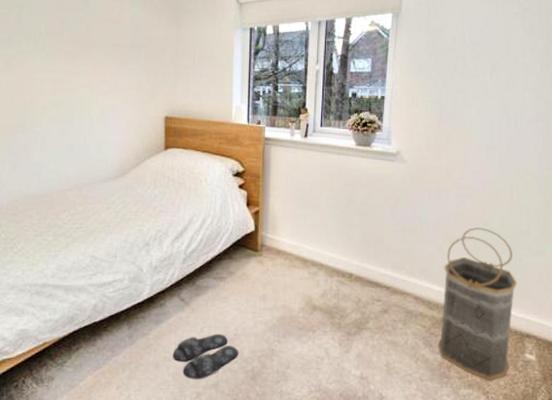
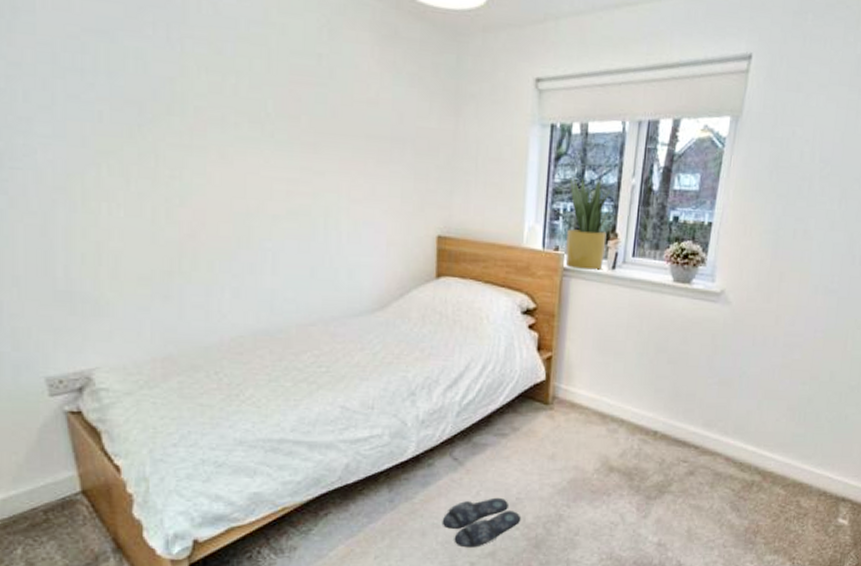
planter: none [266,66,303,139] -> present [565,176,614,271]
basket: present [438,227,518,381] -> none [746,381,840,547]

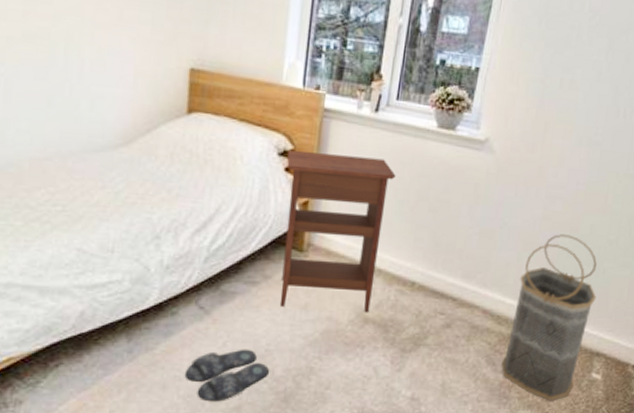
nightstand: none [528,308,635,462] -> present [279,149,396,313]
planter: present [565,176,614,271] -> none [326,12,380,113]
basket: none [746,381,840,547] -> present [501,234,597,401]

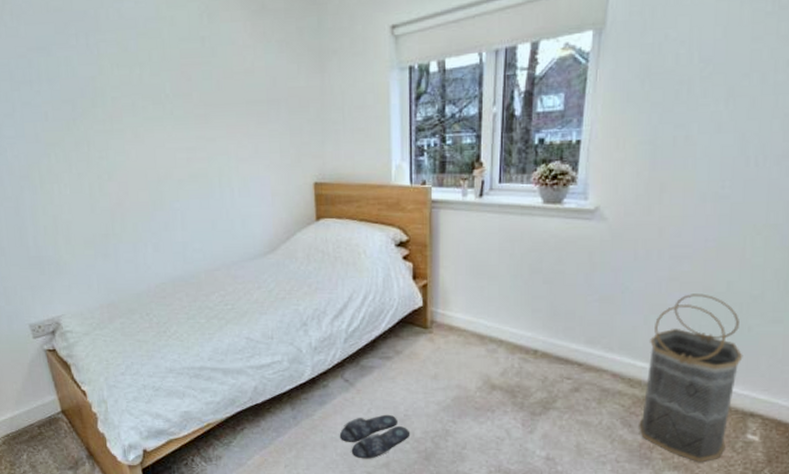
nightstand: present [279,149,396,313] -> none [404,239,507,380]

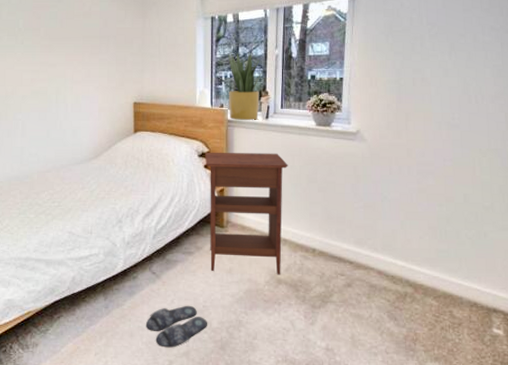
nightstand: none [404,239,507,380] -> present [205,152,288,275]
planter: none [430,111,477,201] -> present [227,52,263,121]
basket: present [639,293,743,463] -> none [403,203,483,355]

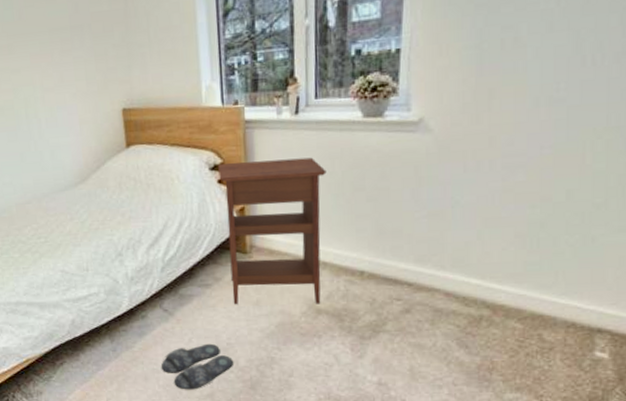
planter: present [227,52,263,121] -> none [240,26,290,120]

